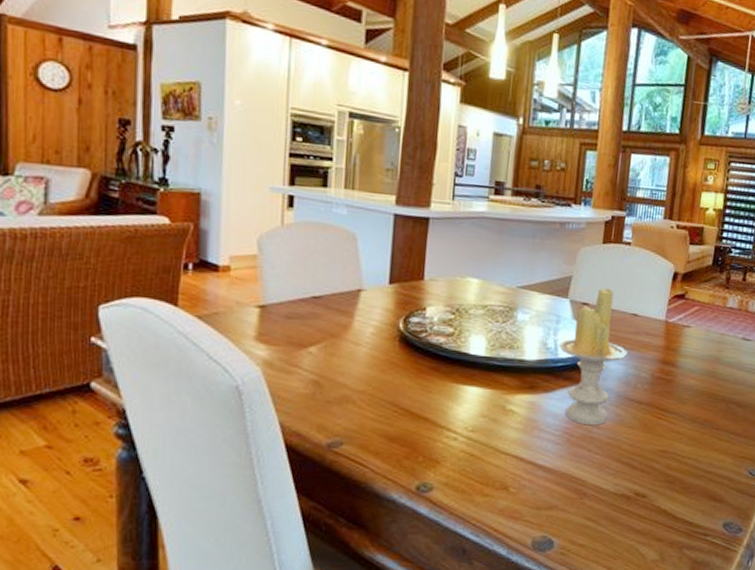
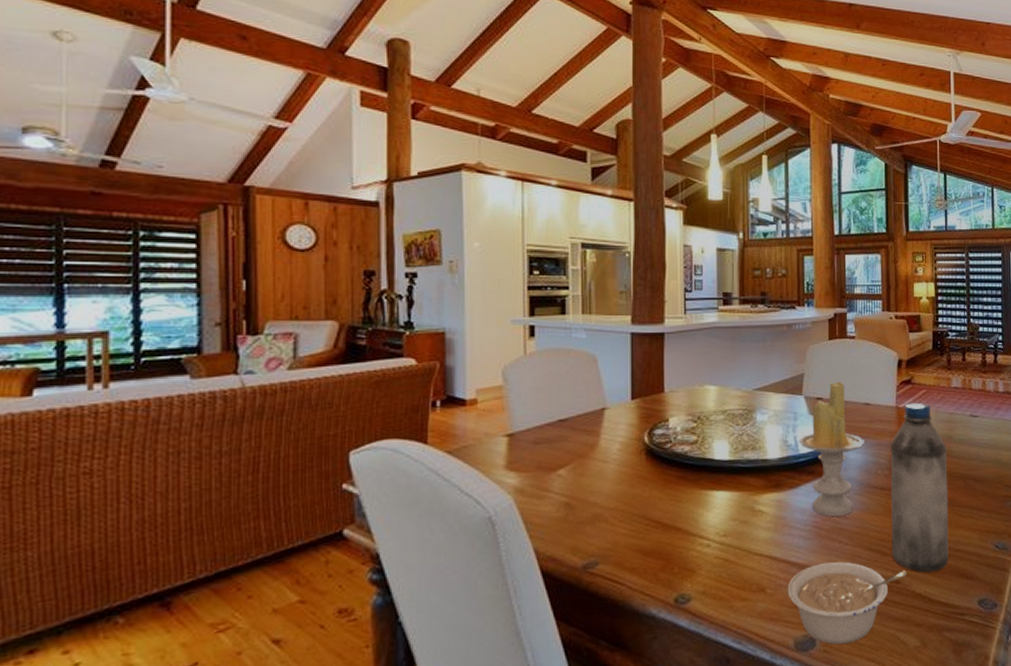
legume: none [530,469,654,549] -> present [787,561,907,645]
water bottle: none [641,318,713,491] -> present [890,402,948,573]

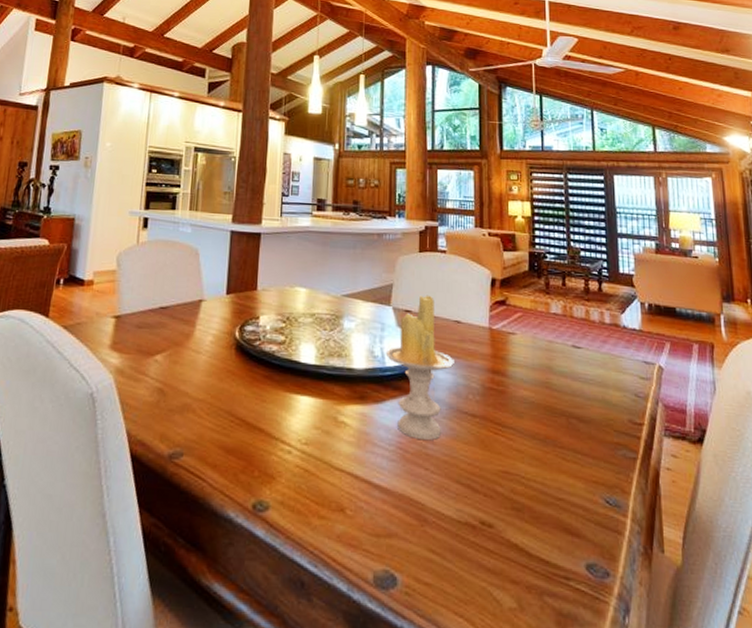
legume: present [787,561,907,645] -> none [368,490,500,589]
water bottle: present [890,402,948,573] -> none [482,325,549,521]

